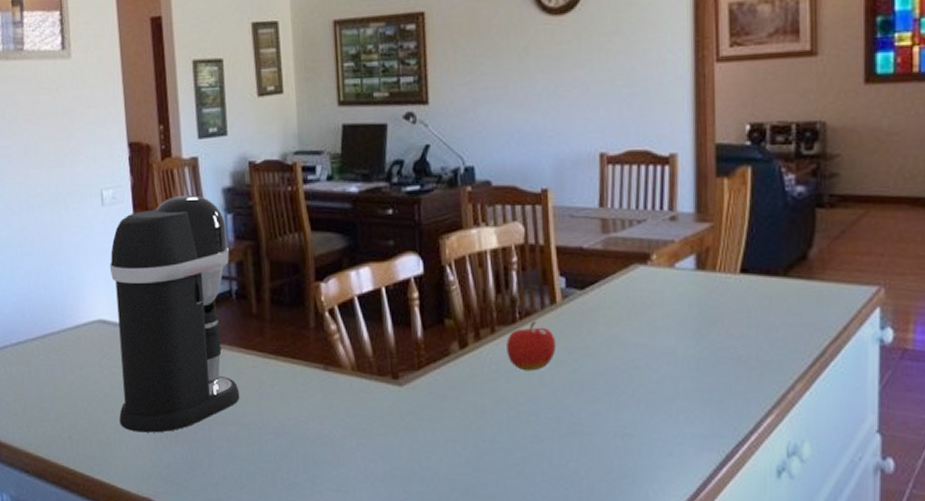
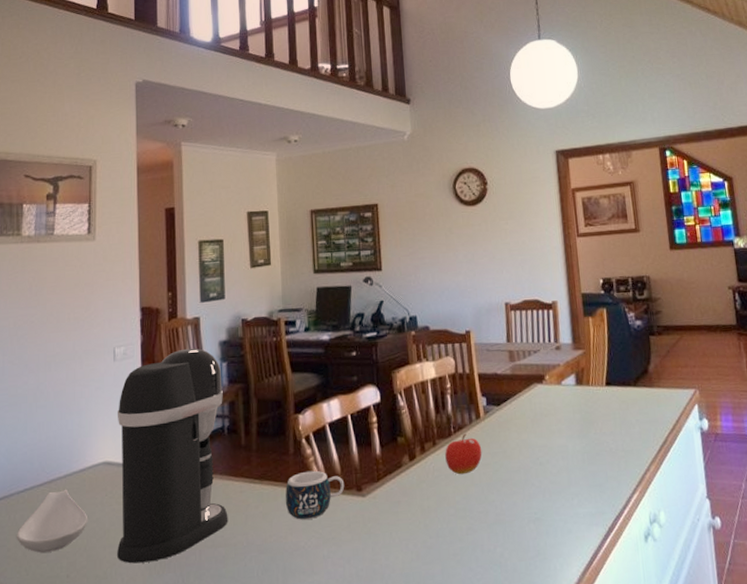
spoon rest: none [14,345,87,410] -> present [16,489,89,553]
mug: none [305,350,377,405] -> present [285,470,345,520]

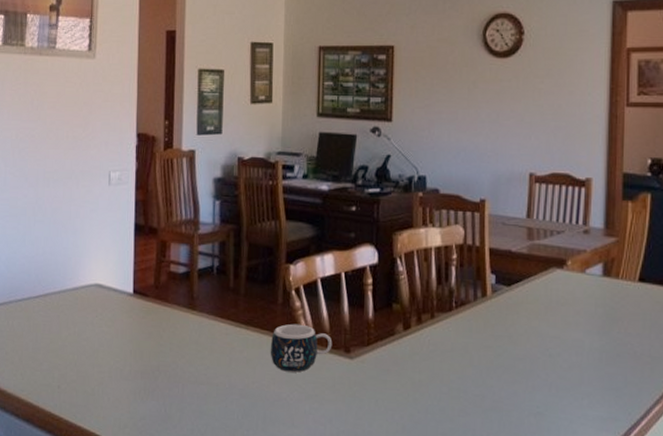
spoon rest: present [16,489,89,553] -> none [13,304,79,362]
coffee maker: present [117,348,228,564] -> none [105,181,214,388]
fruit: present [445,433,482,475] -> none [443,310,485,354]

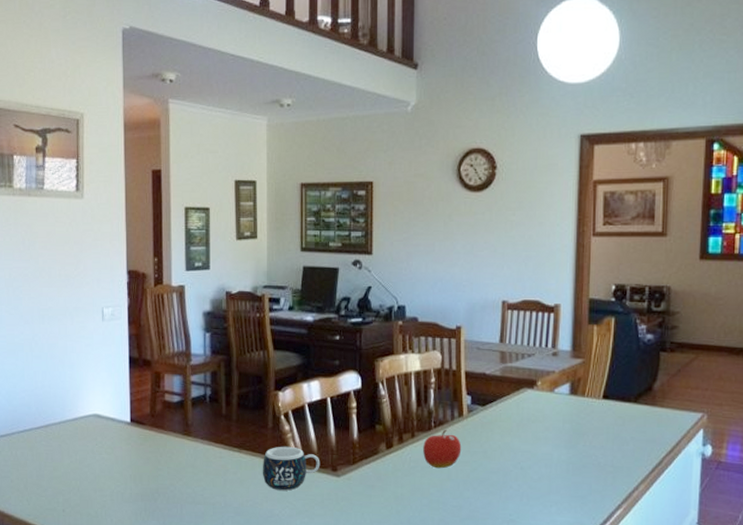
fruit: none [443,310,485,354] -> present [423,429,462,469]

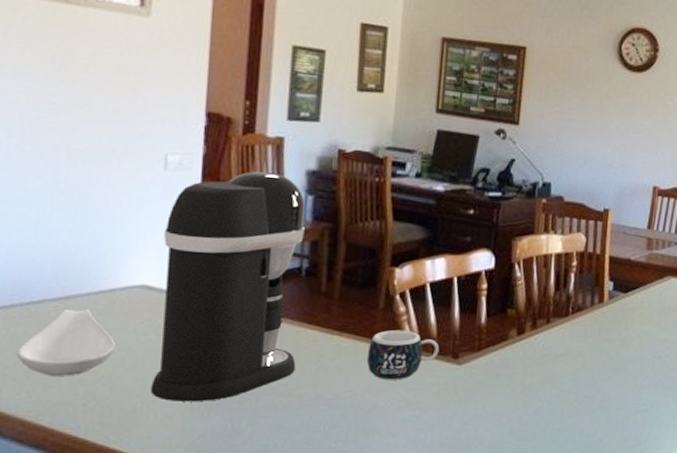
spoon rest: none [18,434,81,488] -> present [16,308,116,376]
coffee maker: none [105,315,208,509] -> present [151,171,305,402]
fruit: present [423,429,462,469] -> none [557,315,600,357]

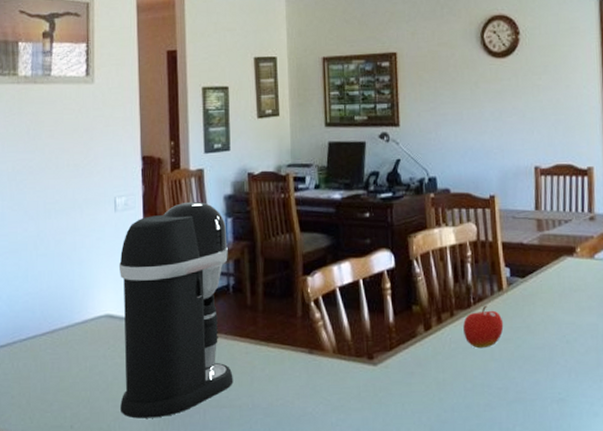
spoon rest: present [16,308,116,376] -> none [19,339,91,402]
mug: present [366,329,440,380] -> none [292,335,355,385]
fruit: none [557,315,600,357] -> present [463,305,504,349]

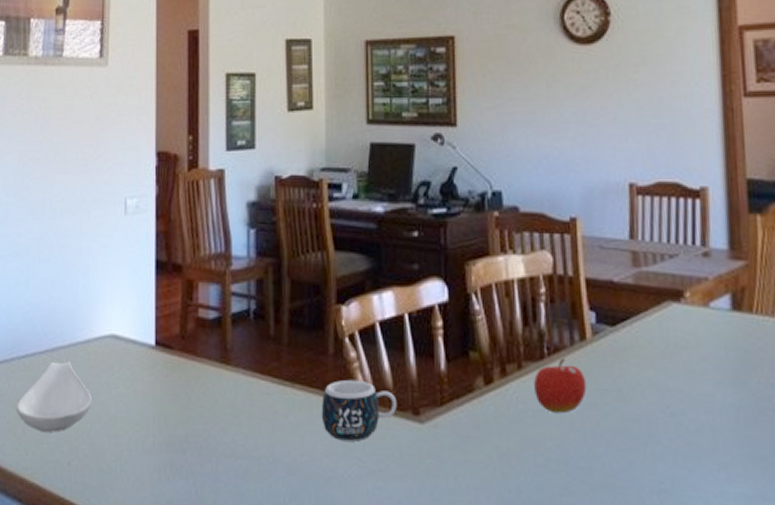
spoon rest: none [19,339,91,402] -> present [15,360,93,432]
coffee maker: present [118,201,233,419] -> none [123,207,251,463]
mug: none [292,335,355,385] -> present [321,379,398,442]

